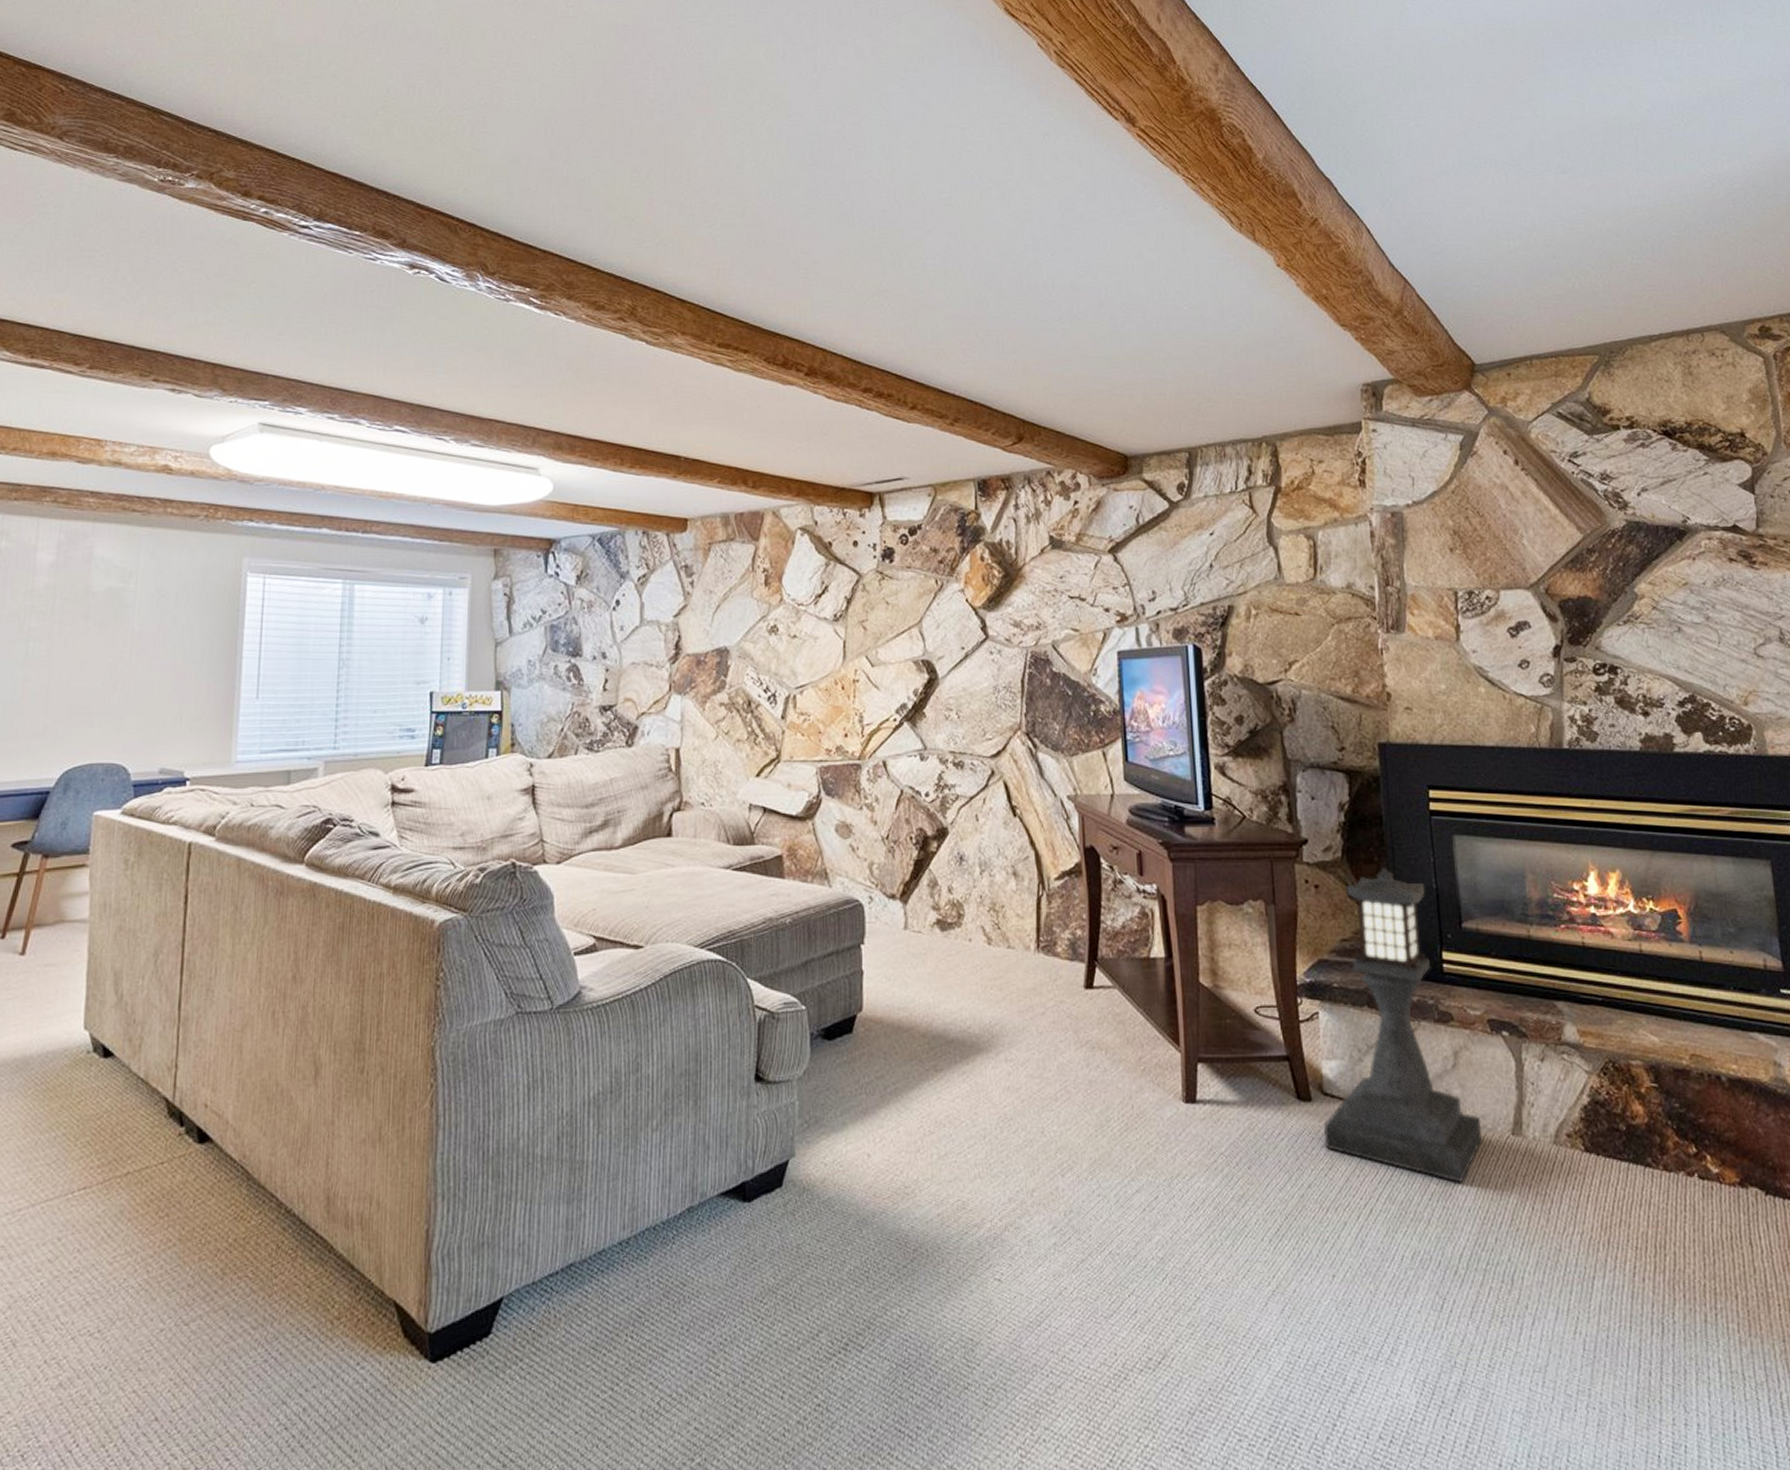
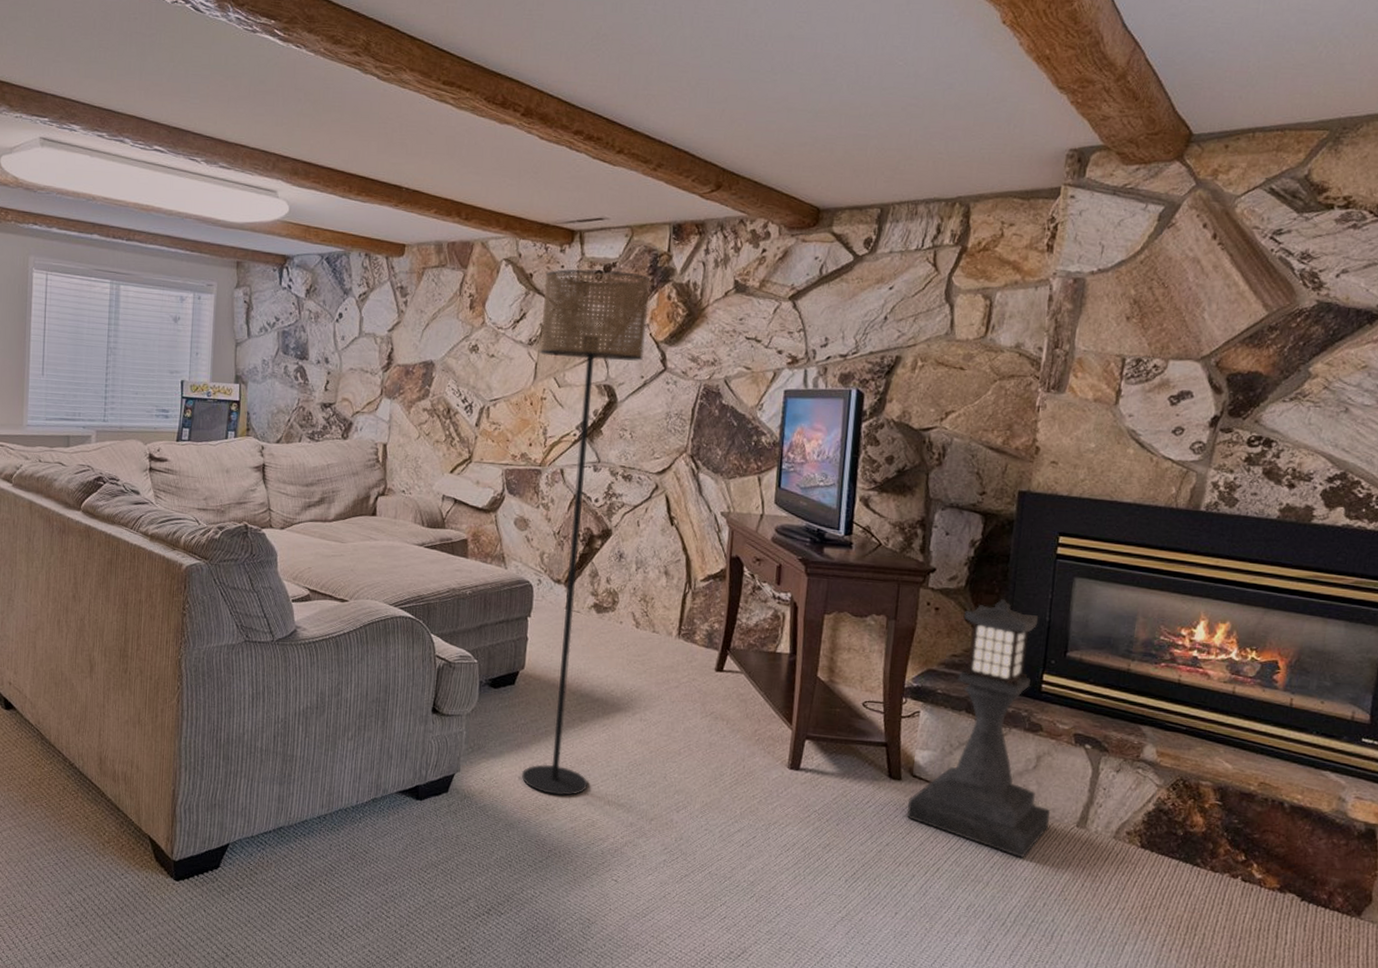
floor lamp: none [846,532,963,1174] -> present [522,268,650,796]

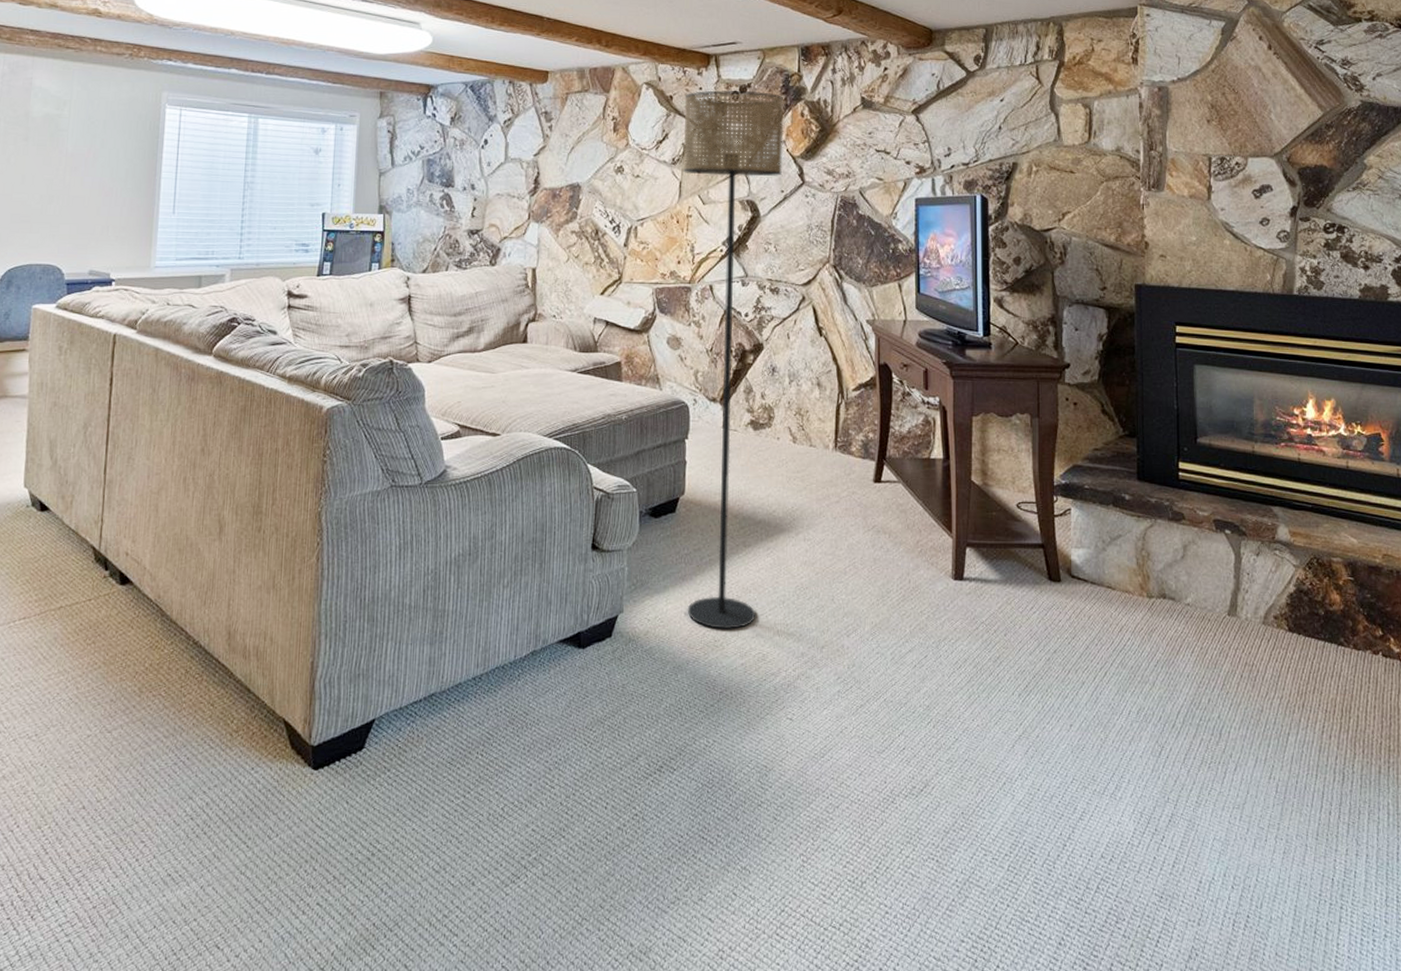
lantern: present [907,598,1051,858] -> none [1070,389,1203,653]

